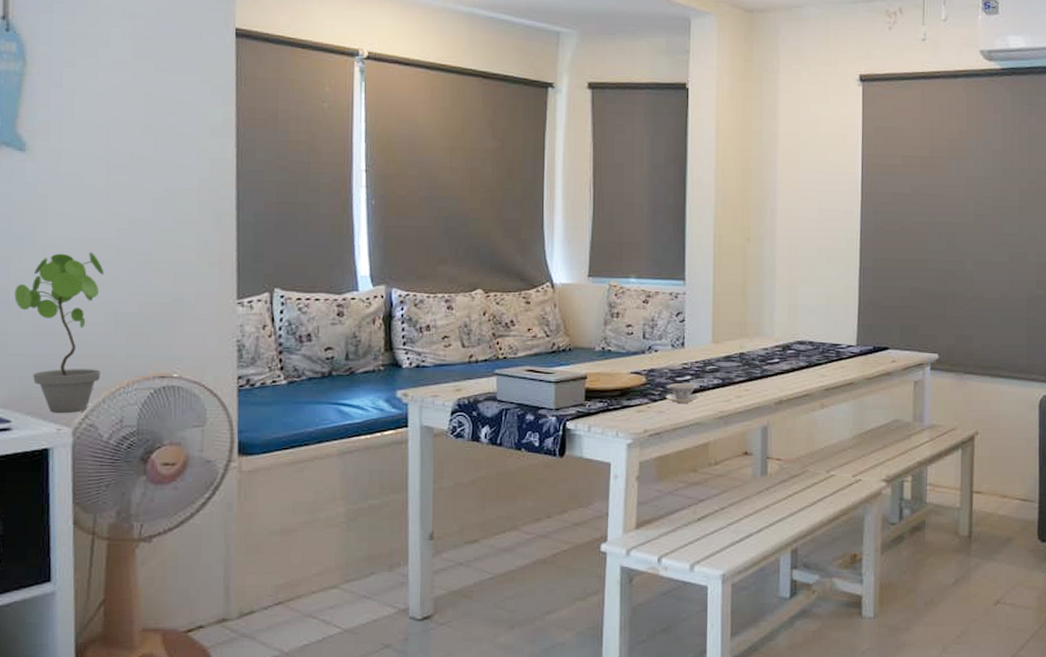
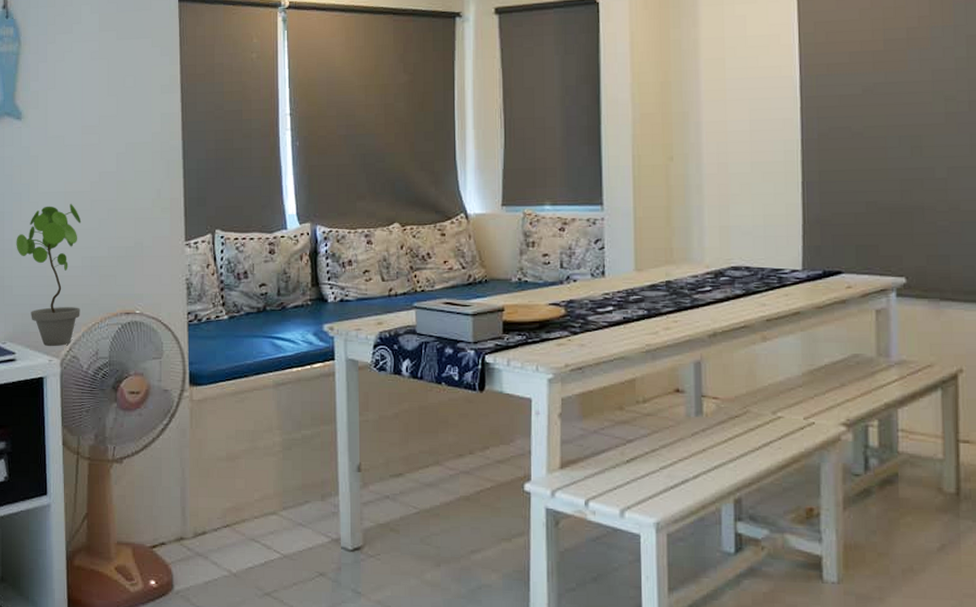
teacup: present [665,383,698,403] -> none [586,315,622,336]

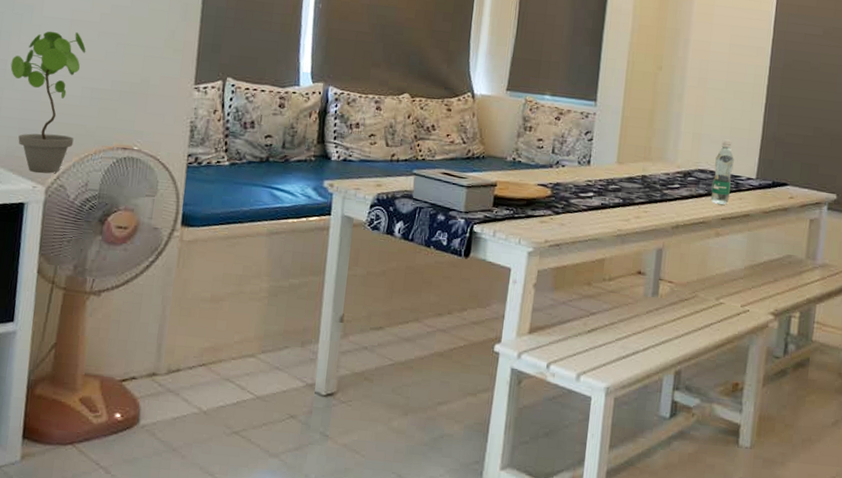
bottle: none [750,229,774,304] -> present [710,139,734,205]

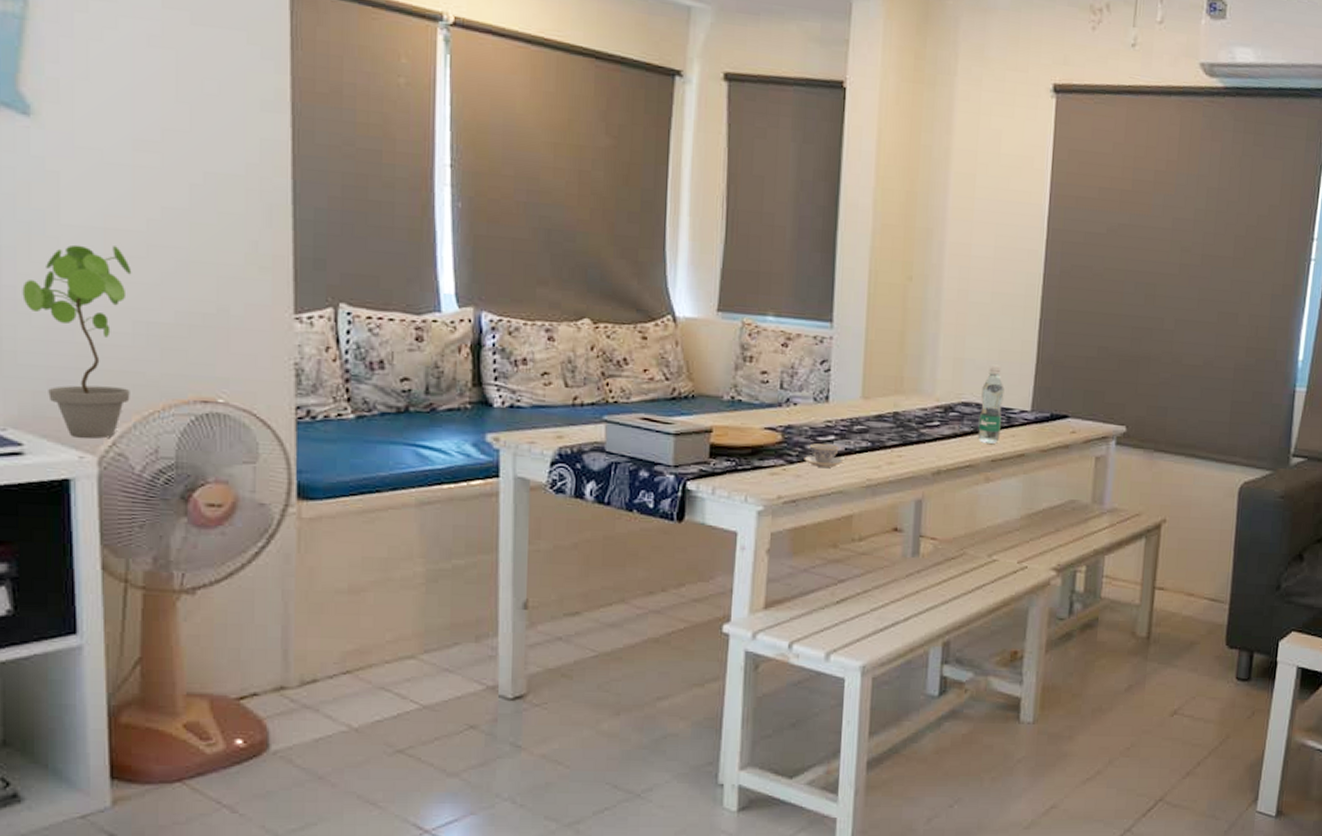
teacup: none [568,198,599,219] -> present [804,443,843,468]

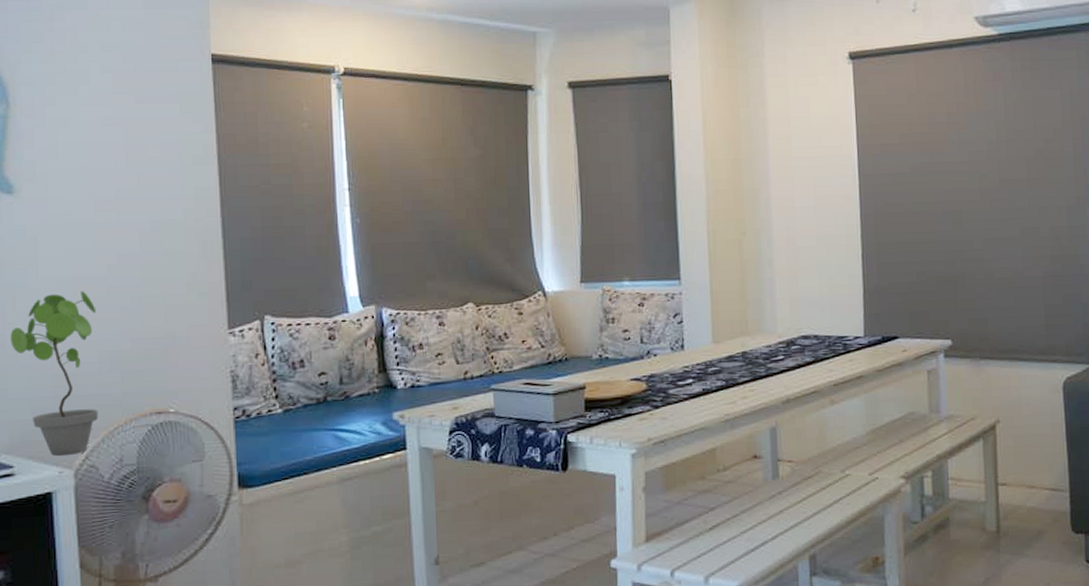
teacup: present [804,443,843,468] -> none [667,387,702,408]
bottle: present [977,364,1004,444] -> none [818,299,839,370]

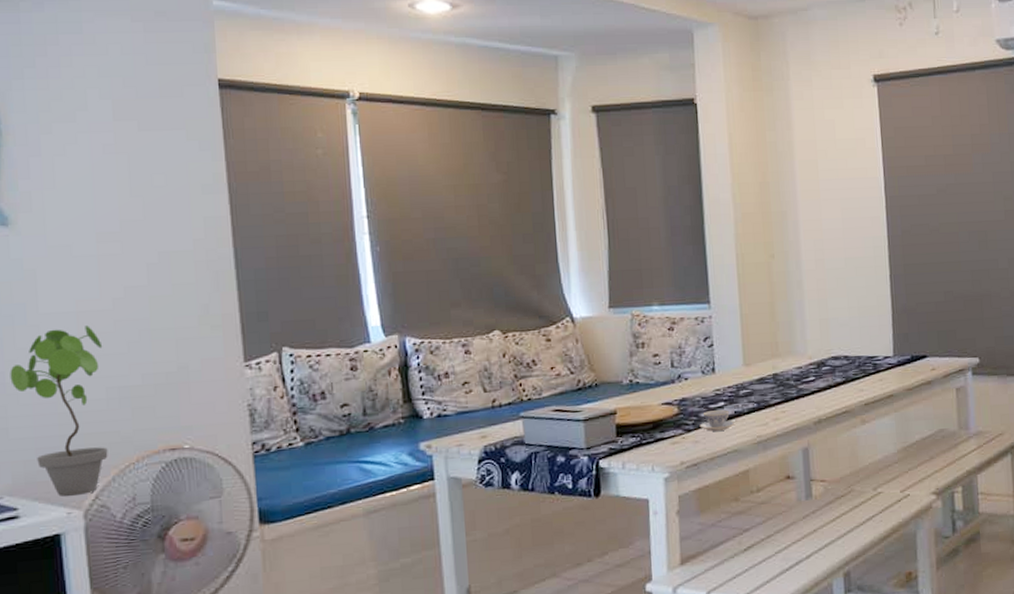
teacup: none [667,387,702,408] -> present [699,410,734,431]

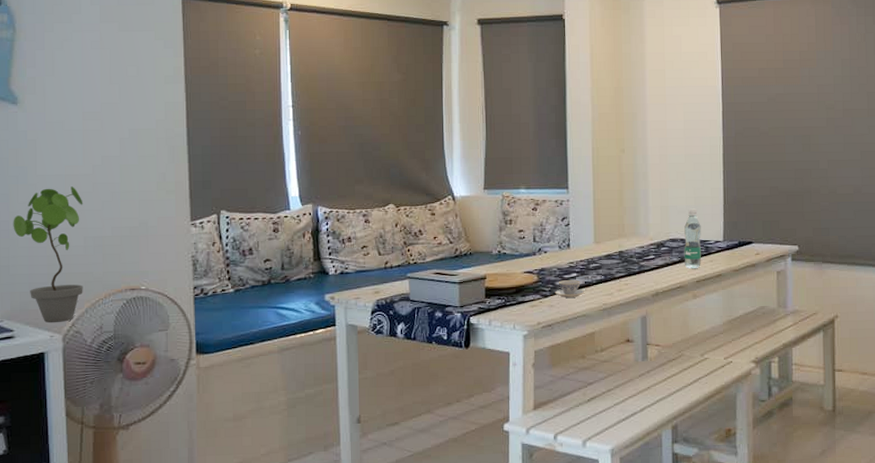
bottle: none [848,320,870,390] -> present [684,208,702,268]

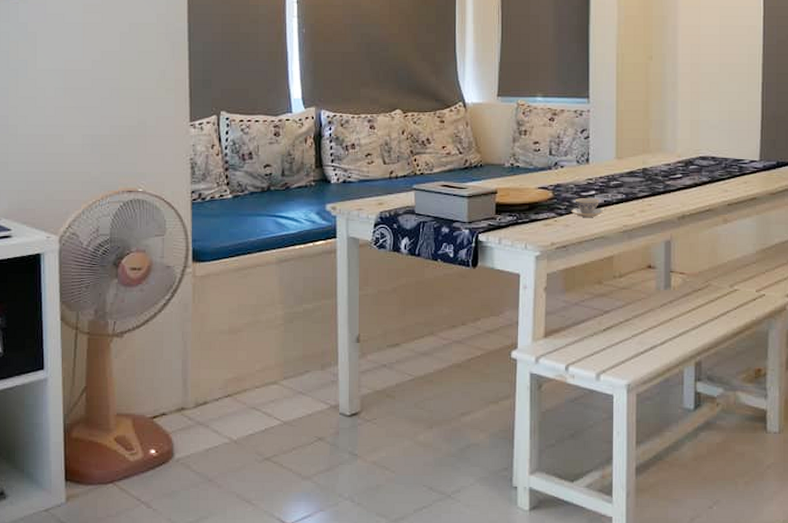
potted plant: present [13,186,83,324] -> none [12,82,82,224]
bottle: present [684,208,702,268] -> none [715,123,735,190]

